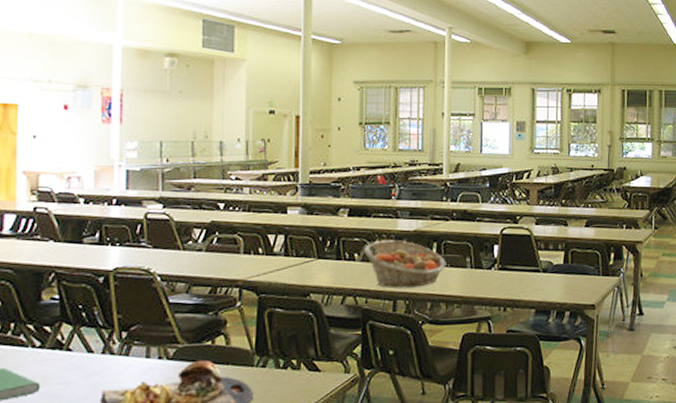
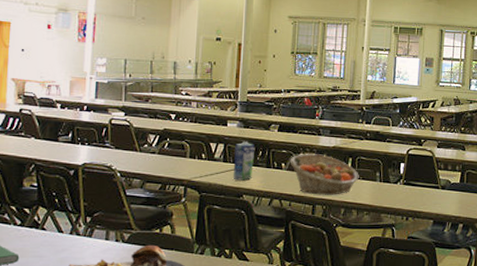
milk carton: none [296,231,321,277] -> present [232,141,255,181]

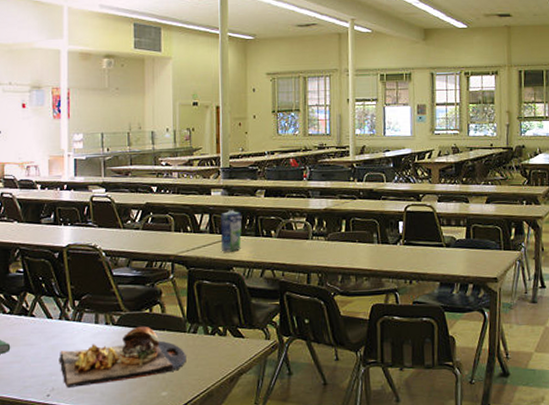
fruit basket: present [290,154,359,195] -> none [279,218,355,262]

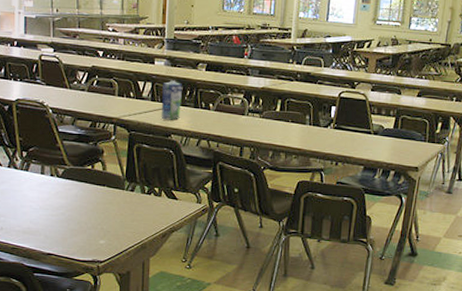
food tray: present [59,326,186,387] -> none [7,180,124,229]

